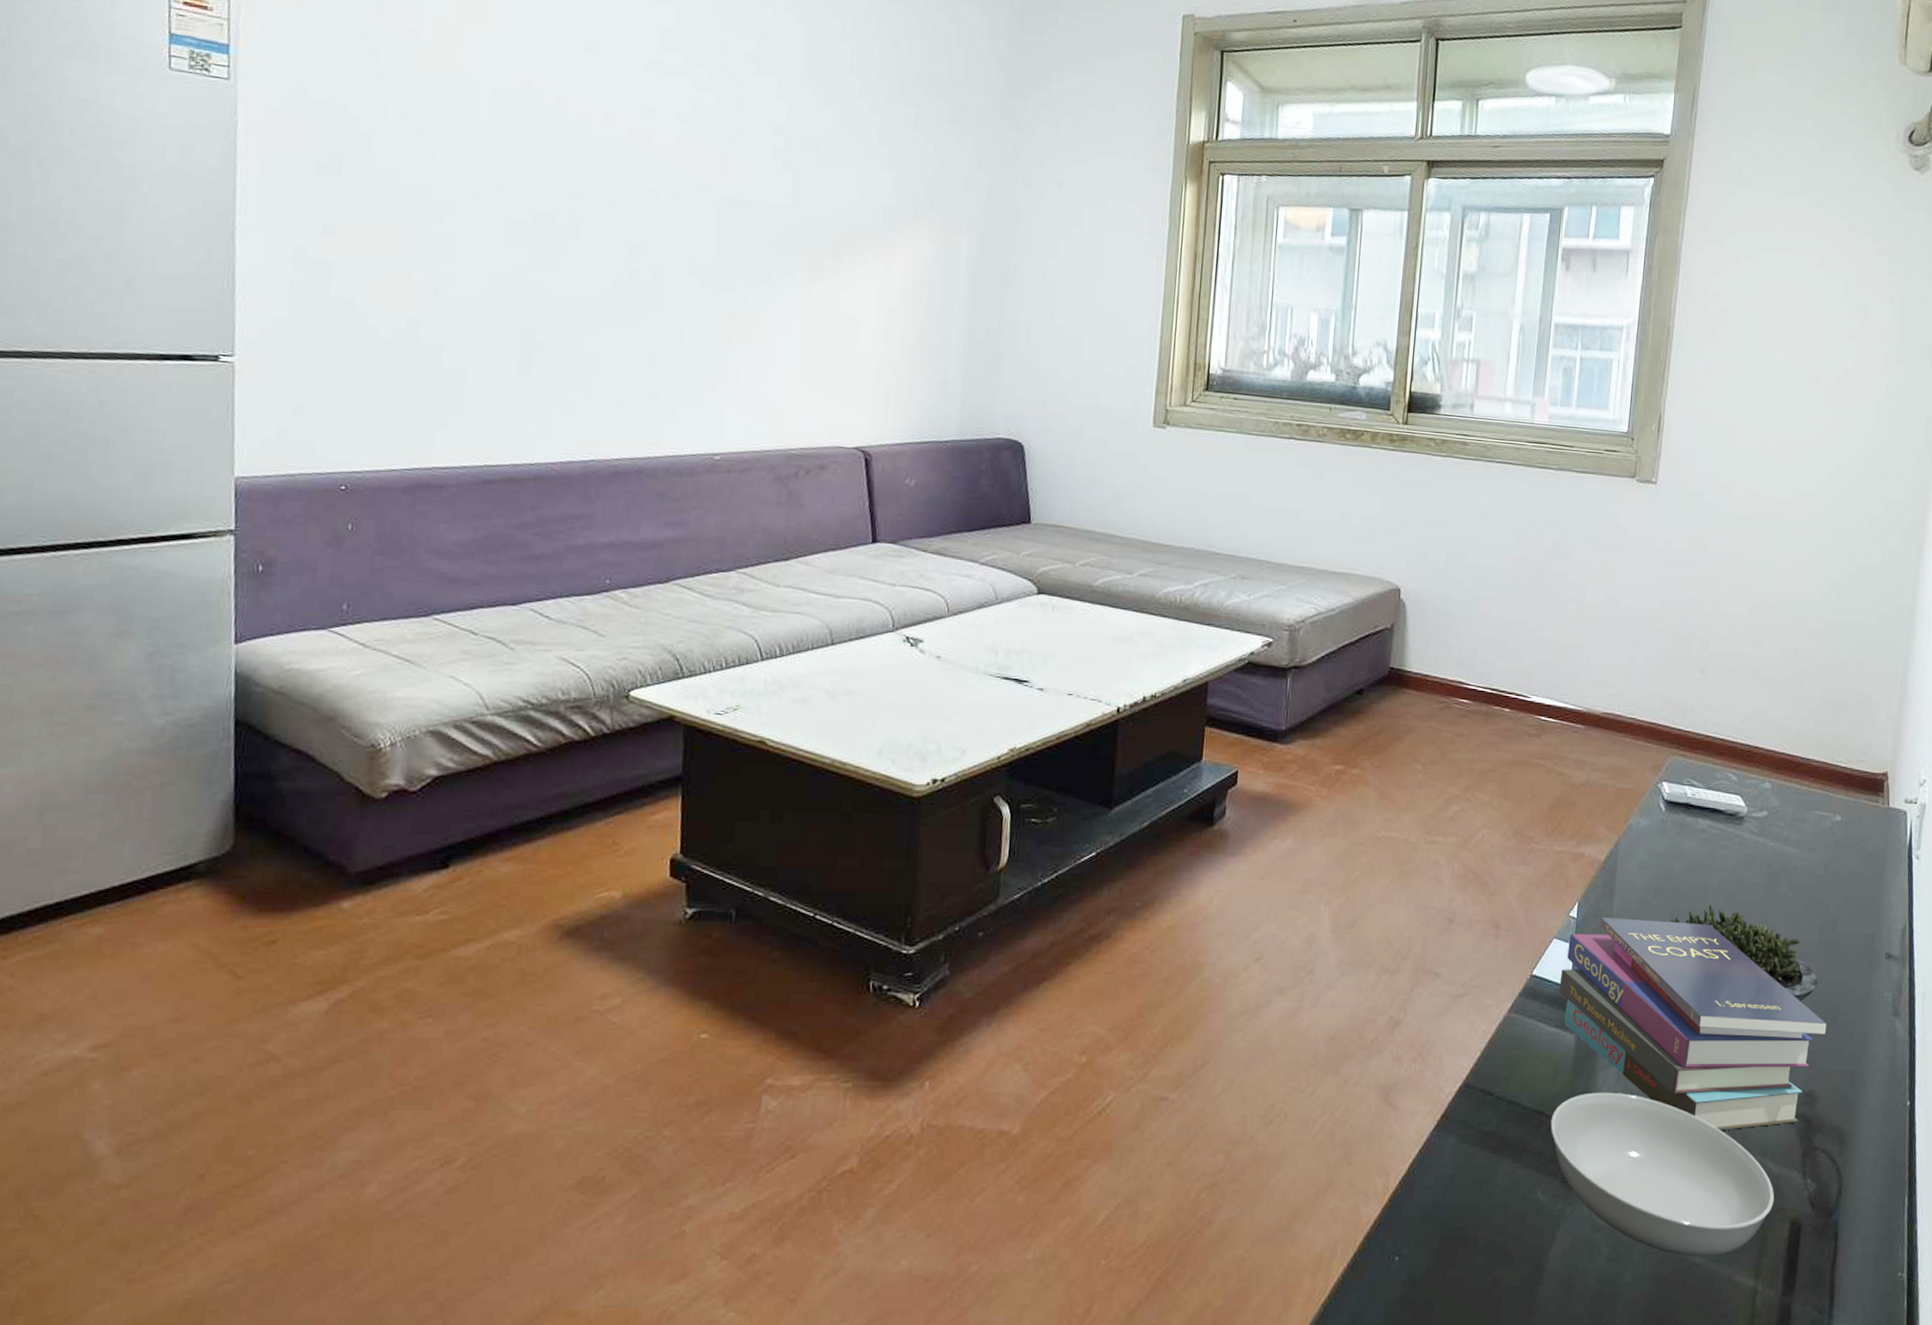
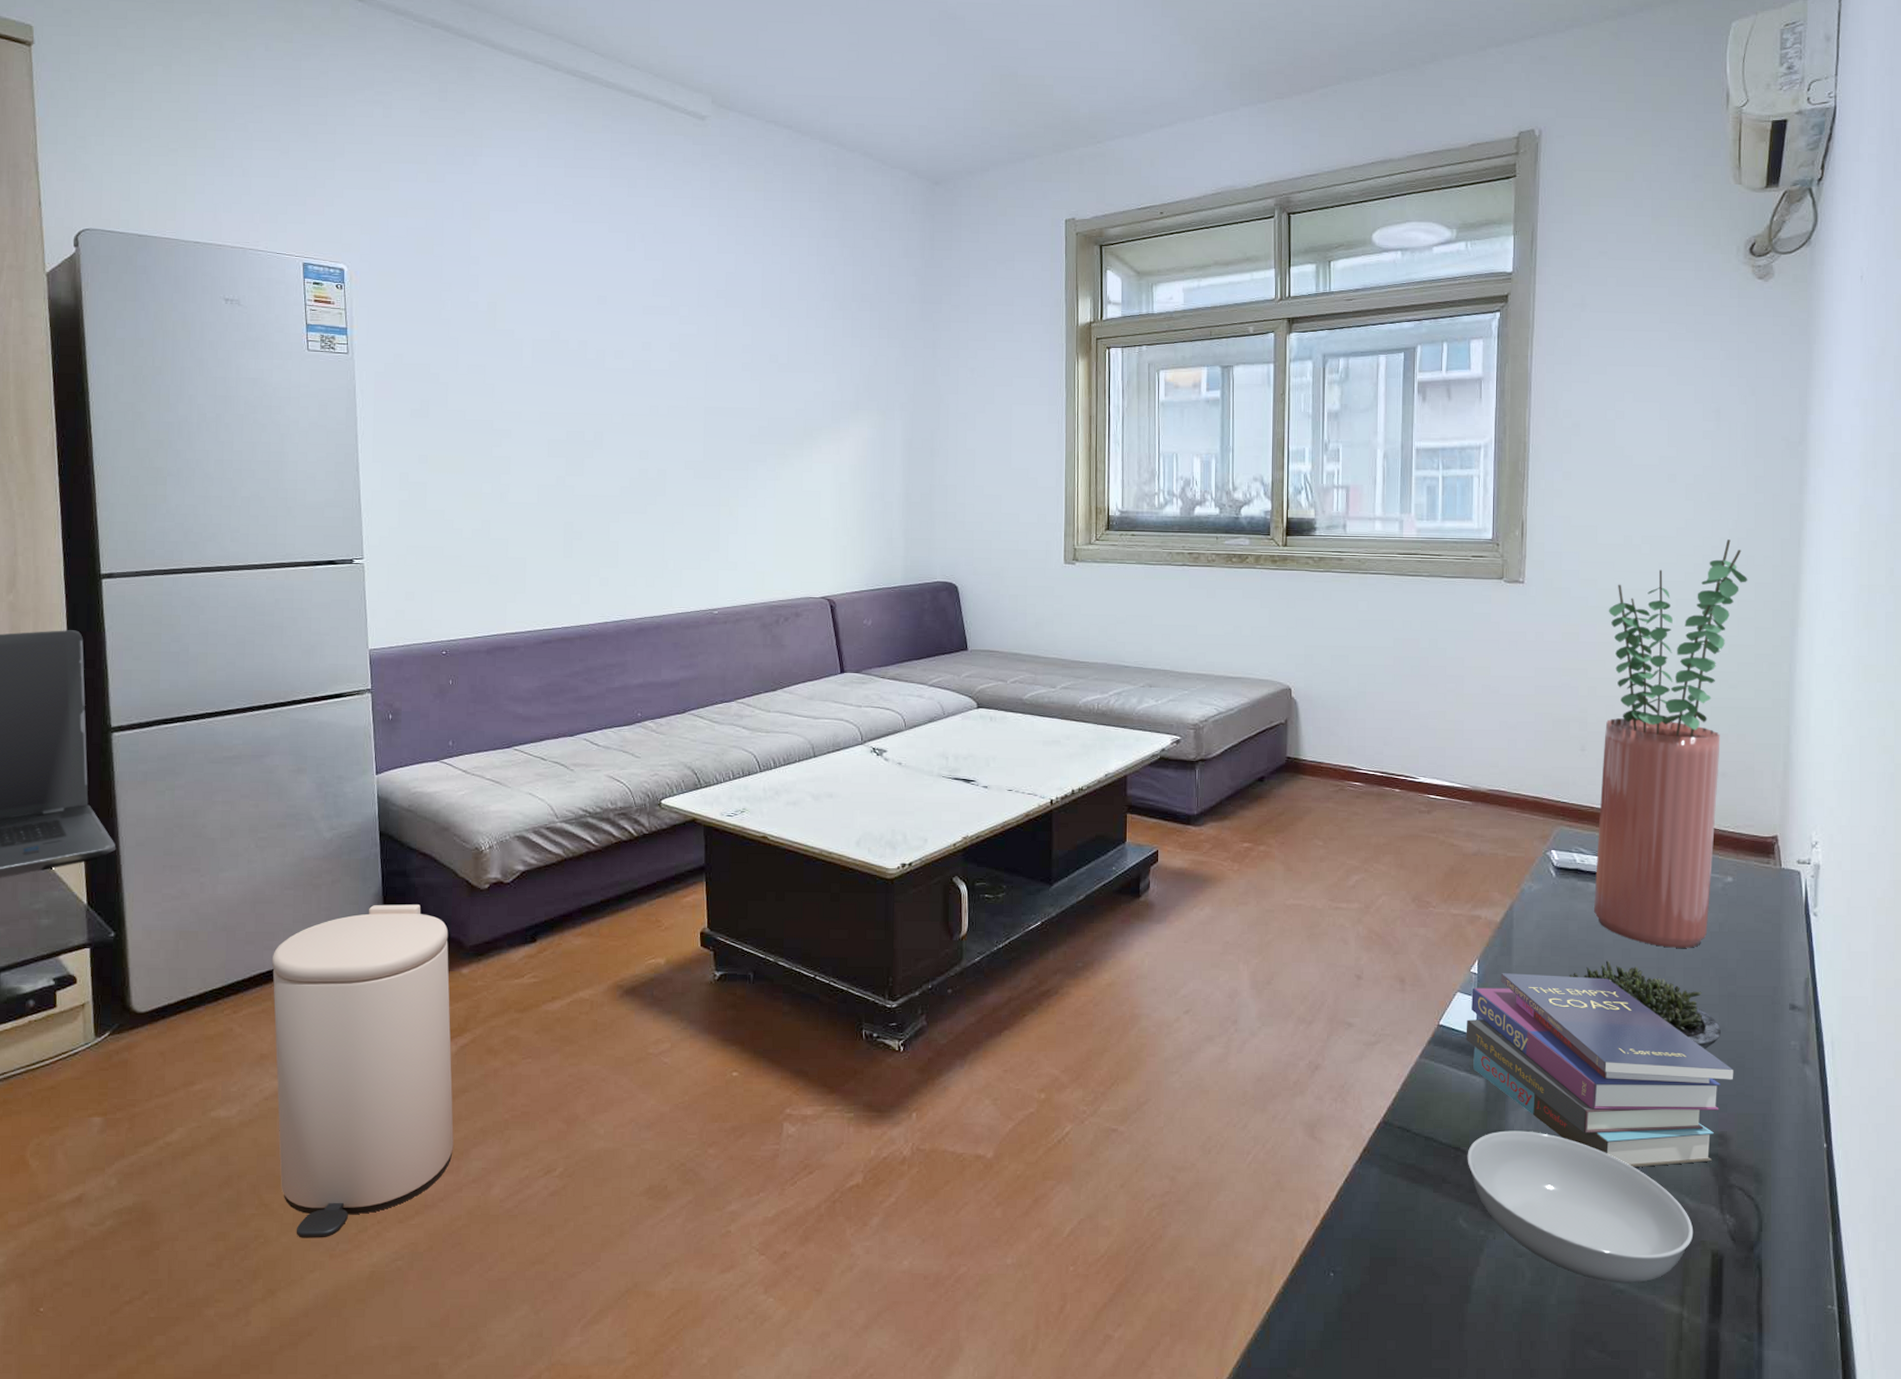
pedal bin: none [59,815,326,1259] -> present [271,904,454,1238]
vase: none [1701,450,1880,892] -> present [1594,539,1748,948]

